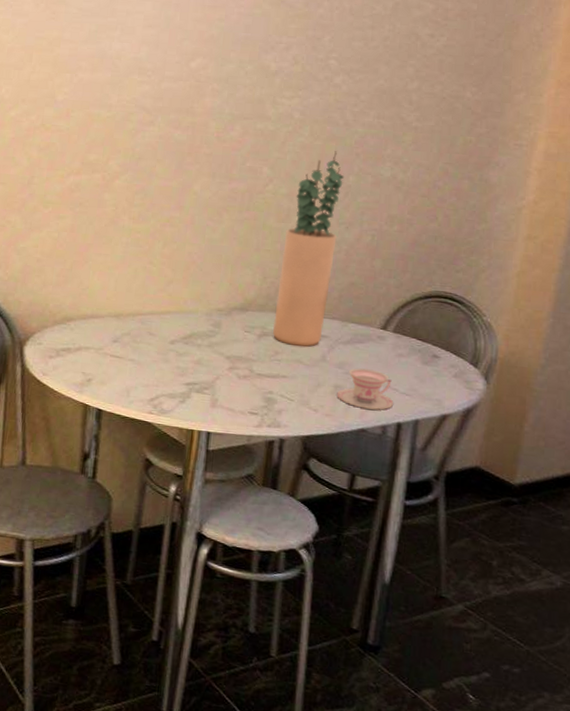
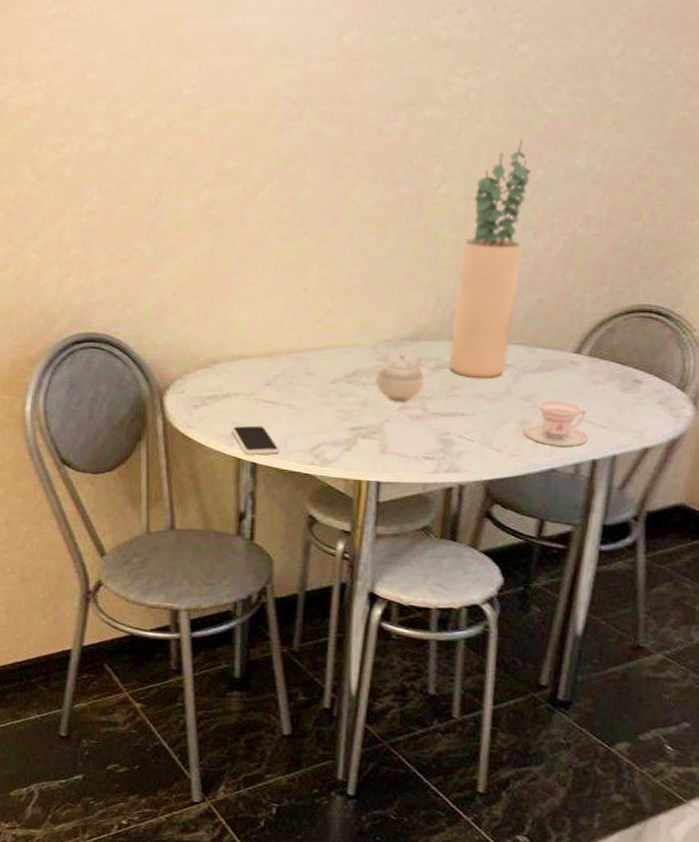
smartphone: none [81,376,123,403] -> present [231,425,280,455]
teapot: none [209,320,251,362] -> present [376,353,424,401]

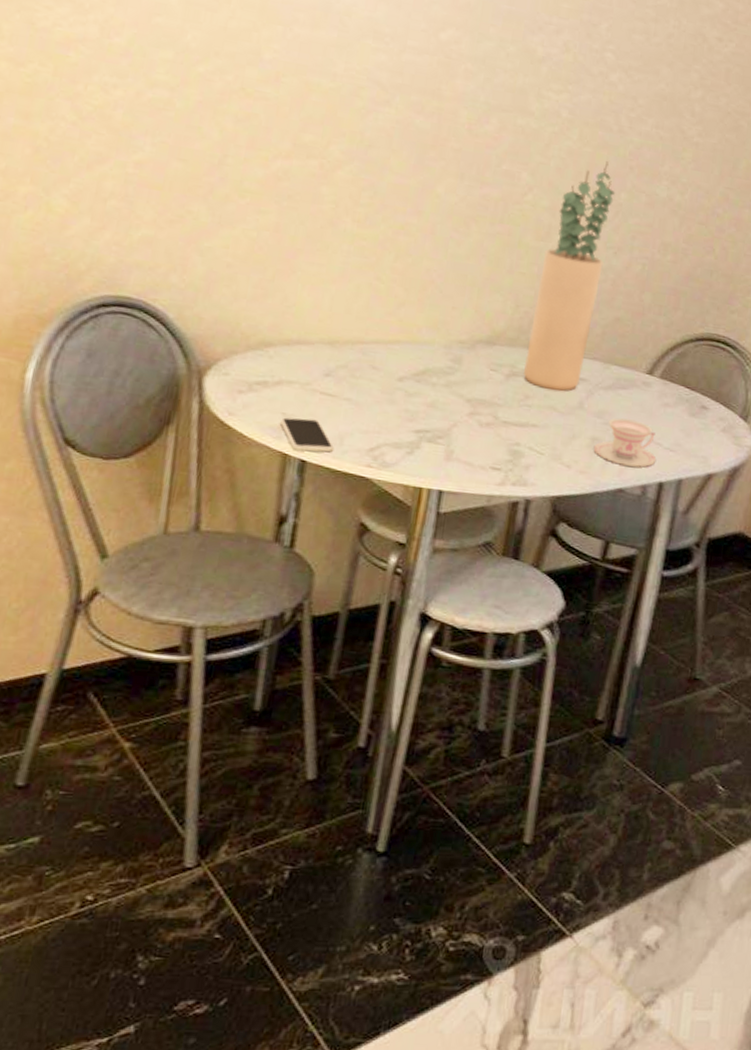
teapot: present [376,353,424,401] -> none [446,356,497,406]

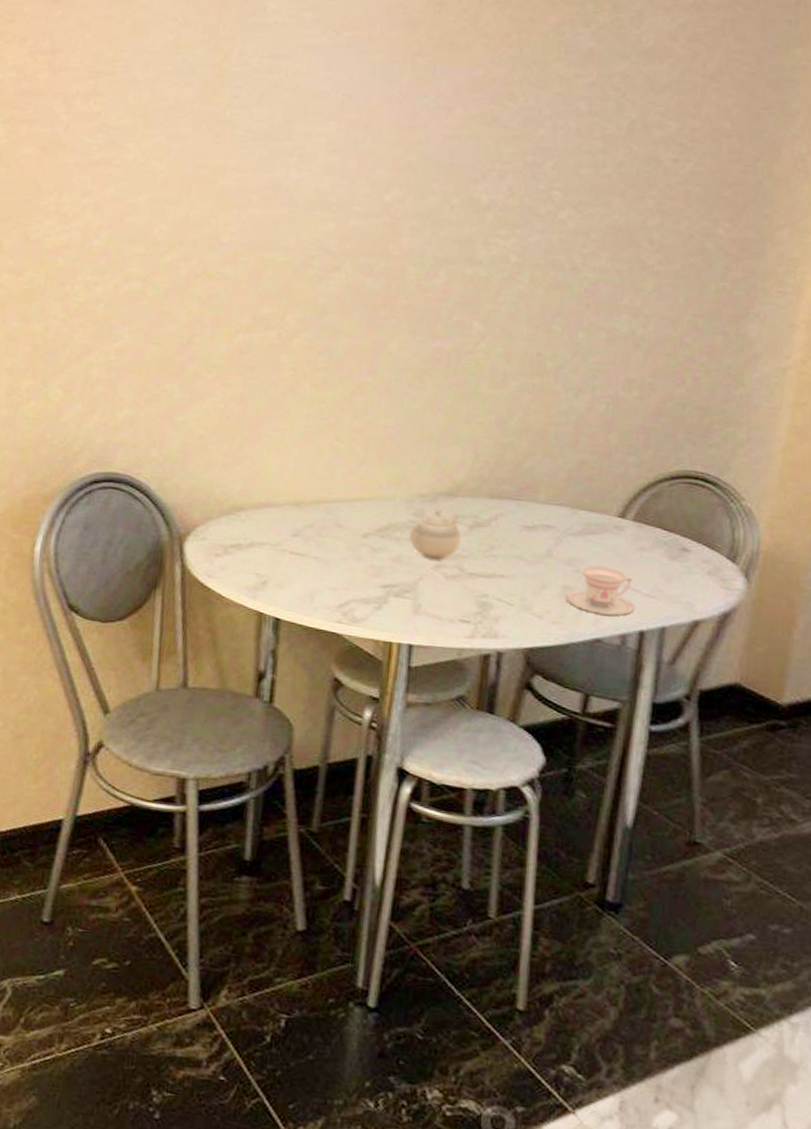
smartphone: present [280,417,335,453] -> none [254,577,306,610]
teapot: none [446,356,497,406] -> present [409,508,461,559]
vase: present [524,161,616,391] -> none [487,301,573,540]

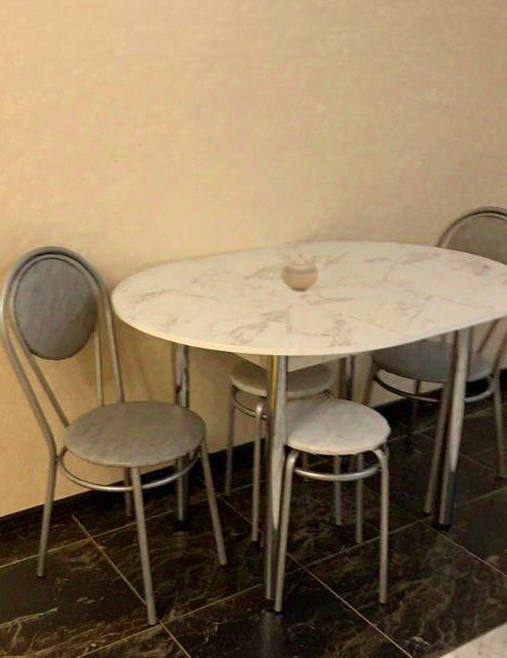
teacup: present [565,565,635,616] -> none [399,284,451,321]

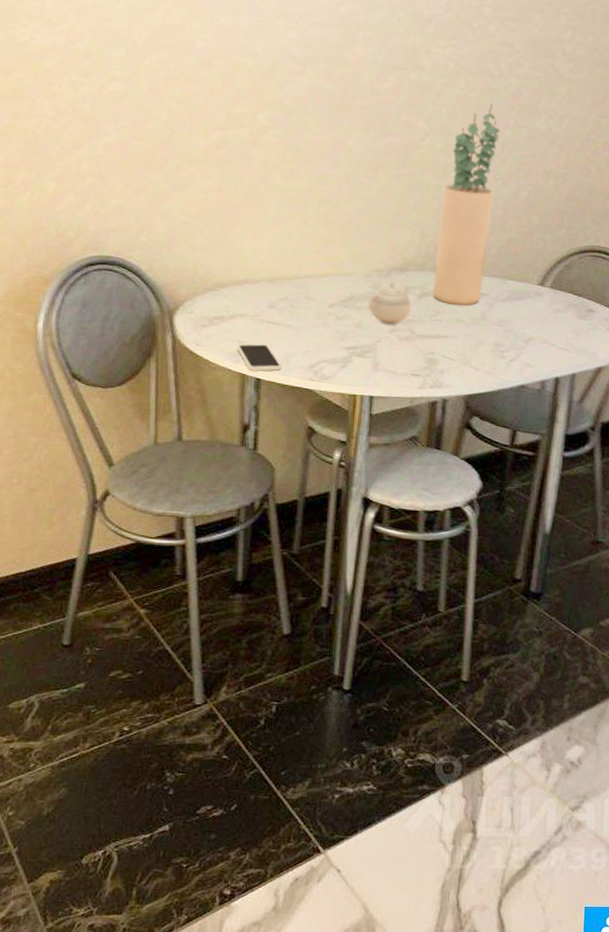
smartphone: none [166,315,207,339] -> present [236,344,282,371]
vase: none [337,82,394,269] -> present [432,103,501,305]

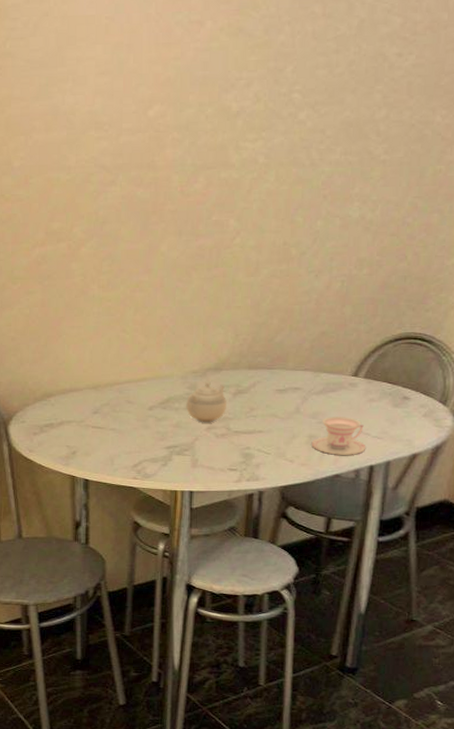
smartphone: present [236,344,282,371] -> none [66,448,108,473]
vase: present [432,103,501,305] -> none [247,195,313,400]
teacup: none [497,325,552,366] -> present [311,417,366,455]

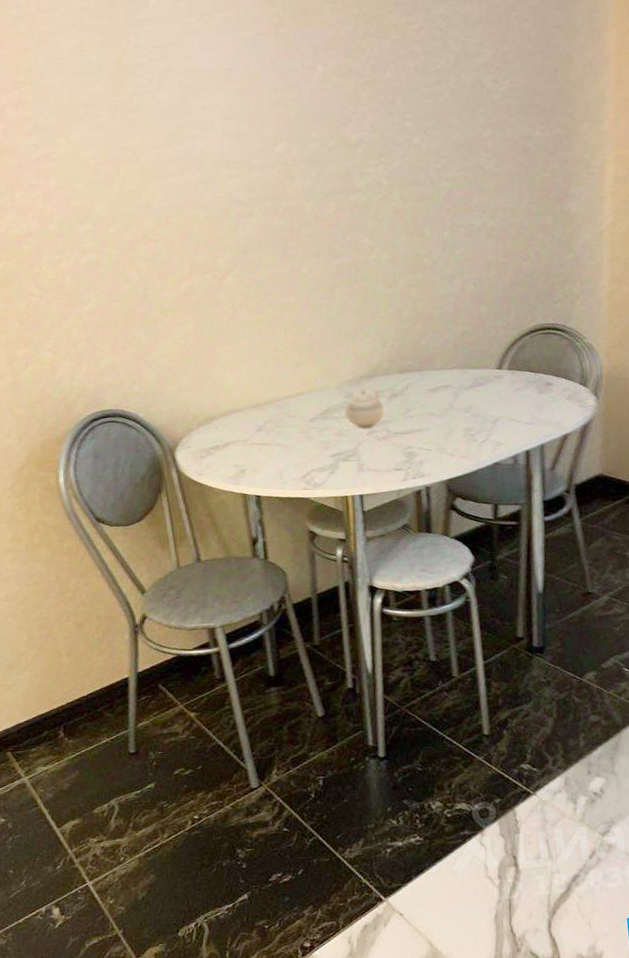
teacup: present [311,417,366,455] -> none [468,407,520,444]

